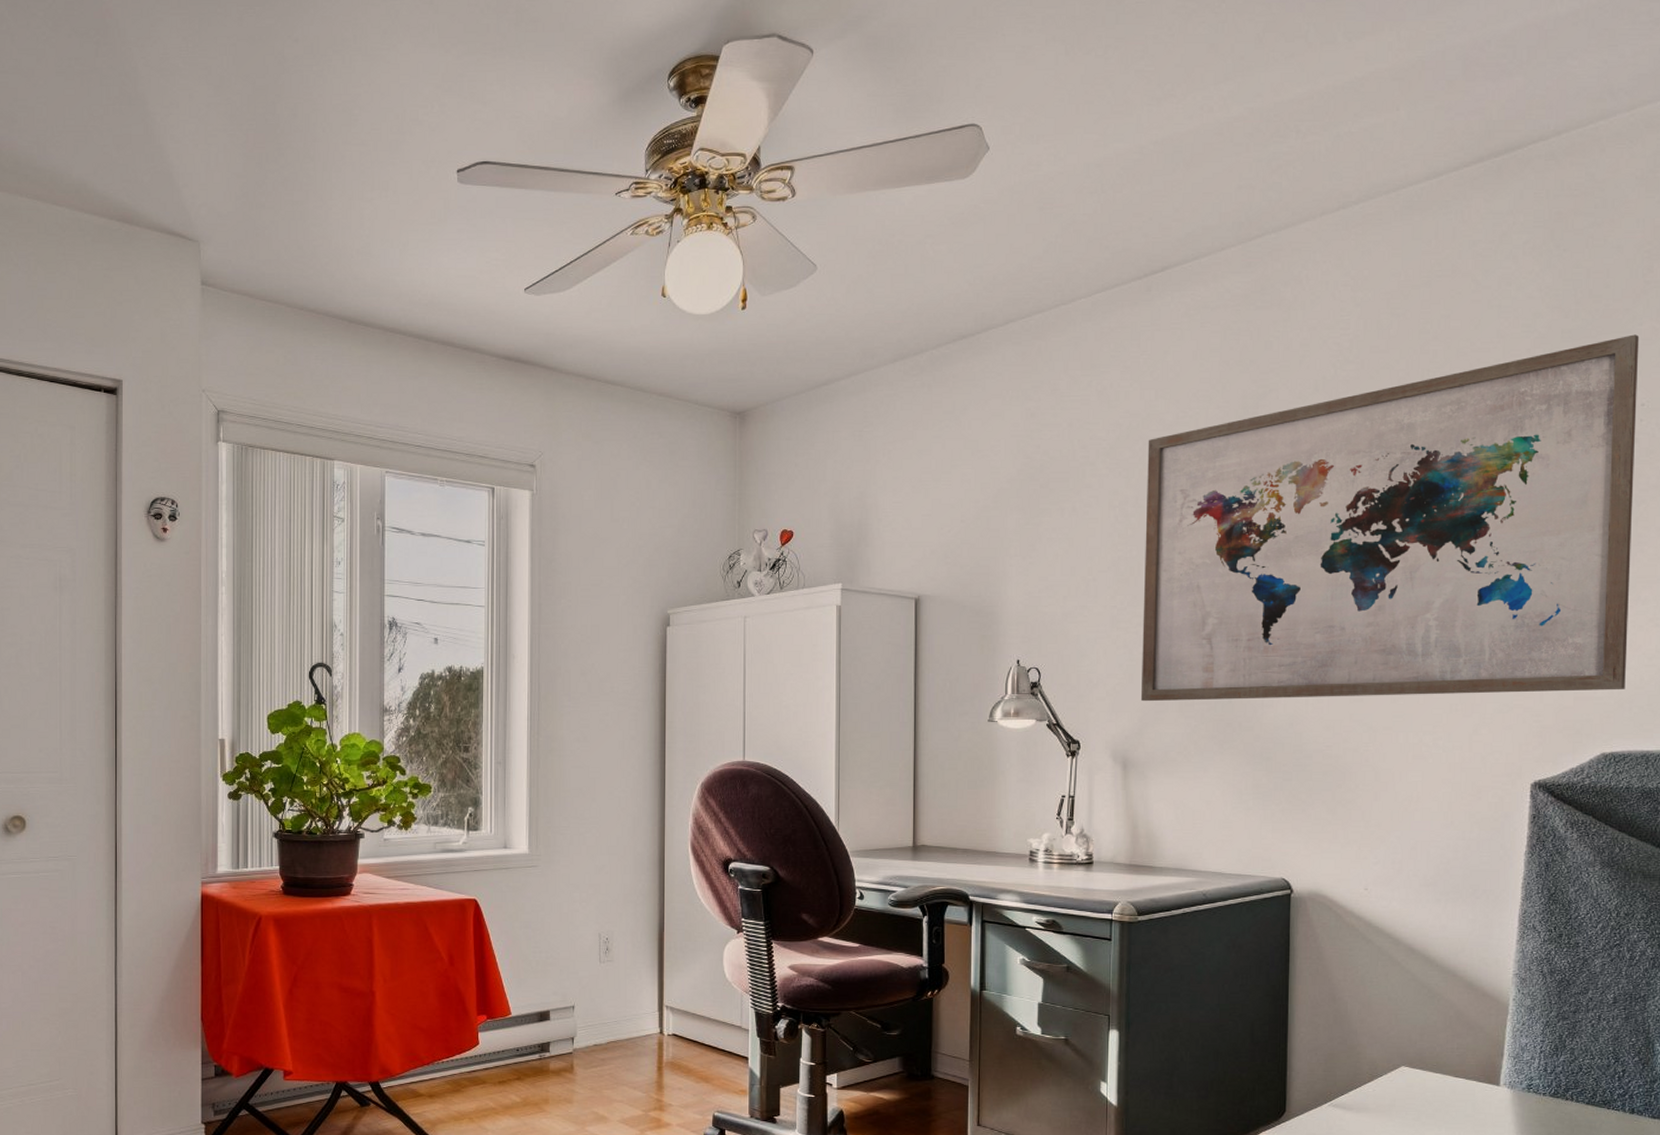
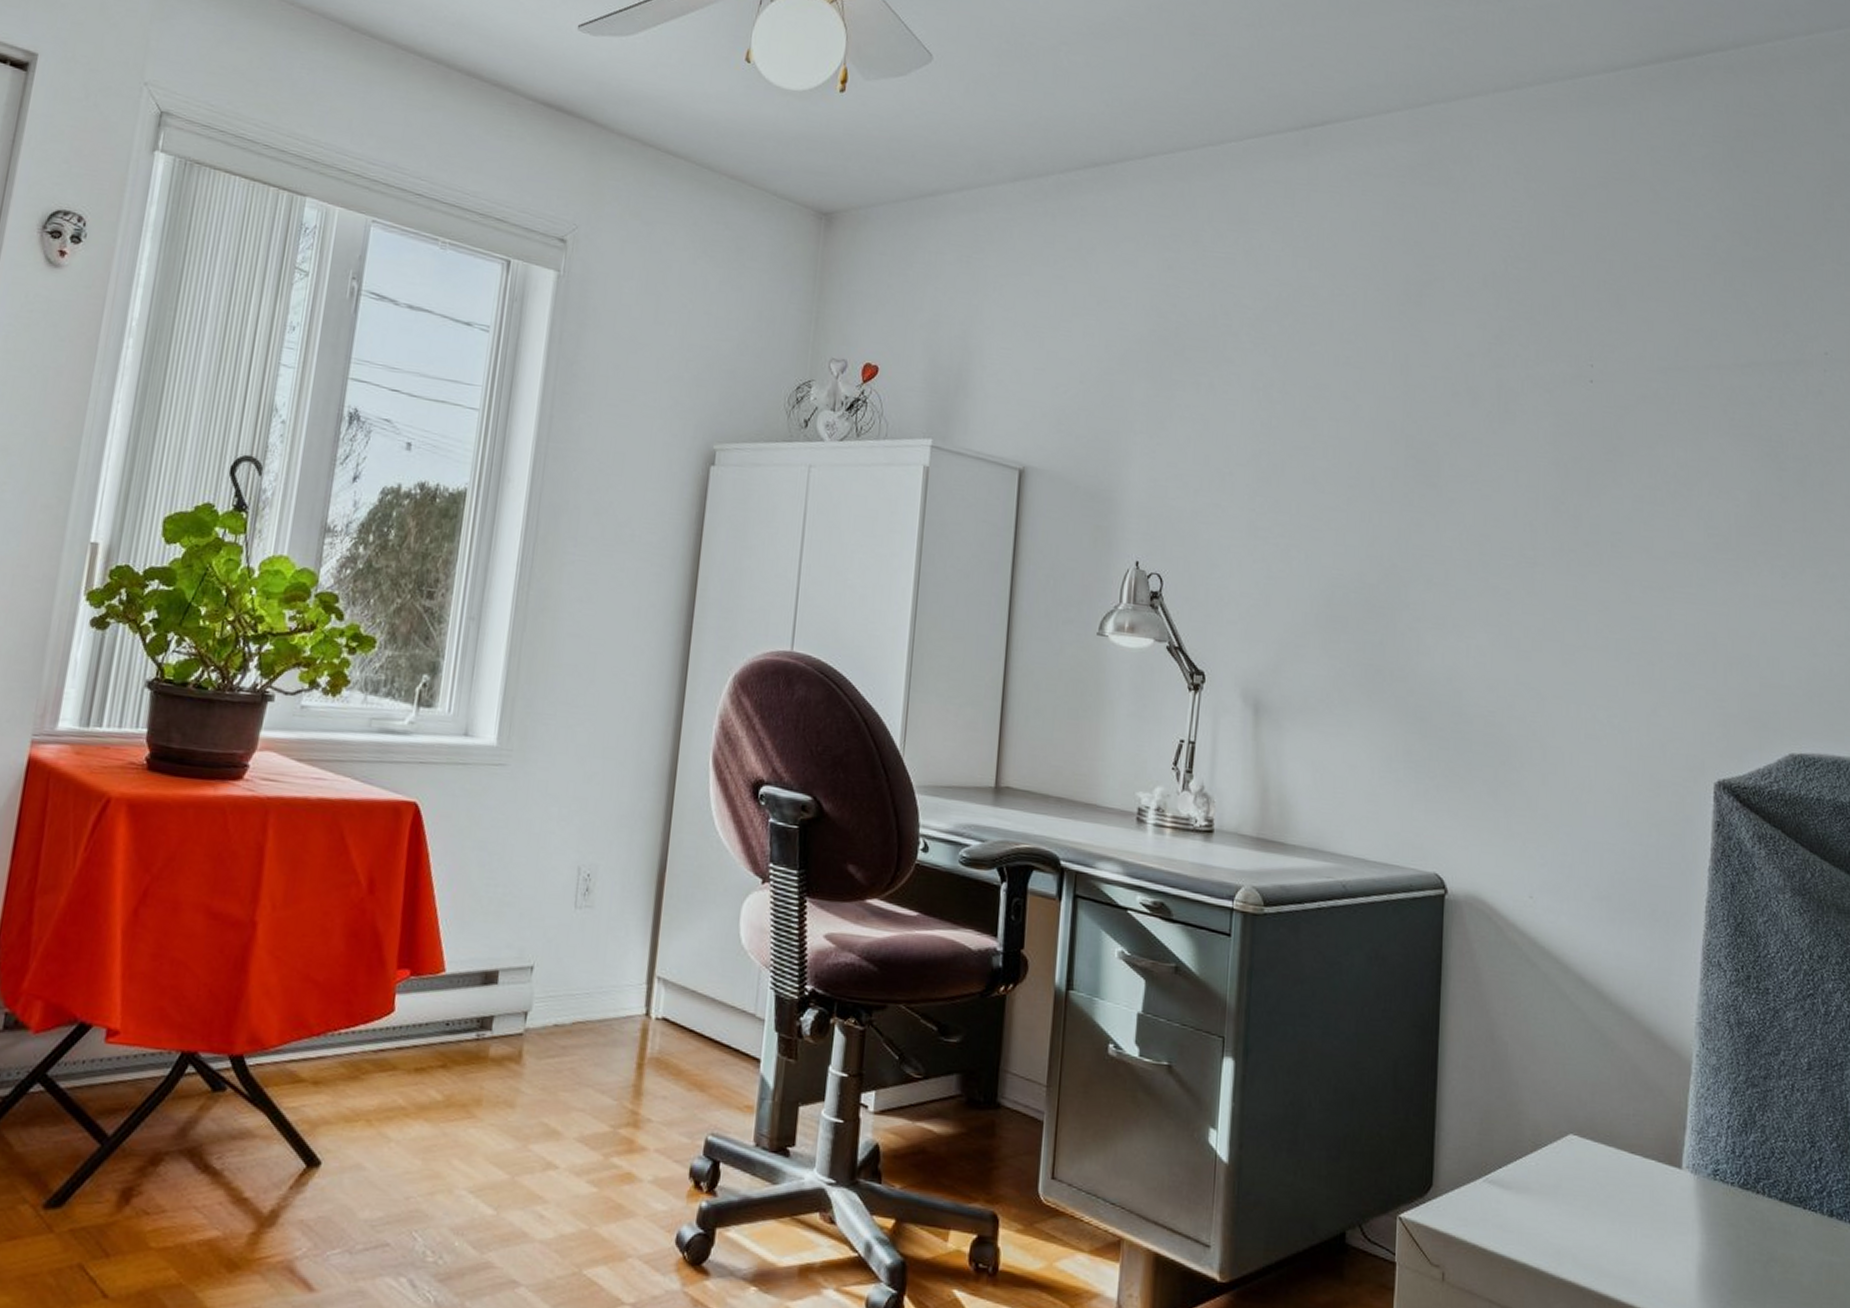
wall art: present [1140,334,1640,702] -> none [1278,274,1821,680]

